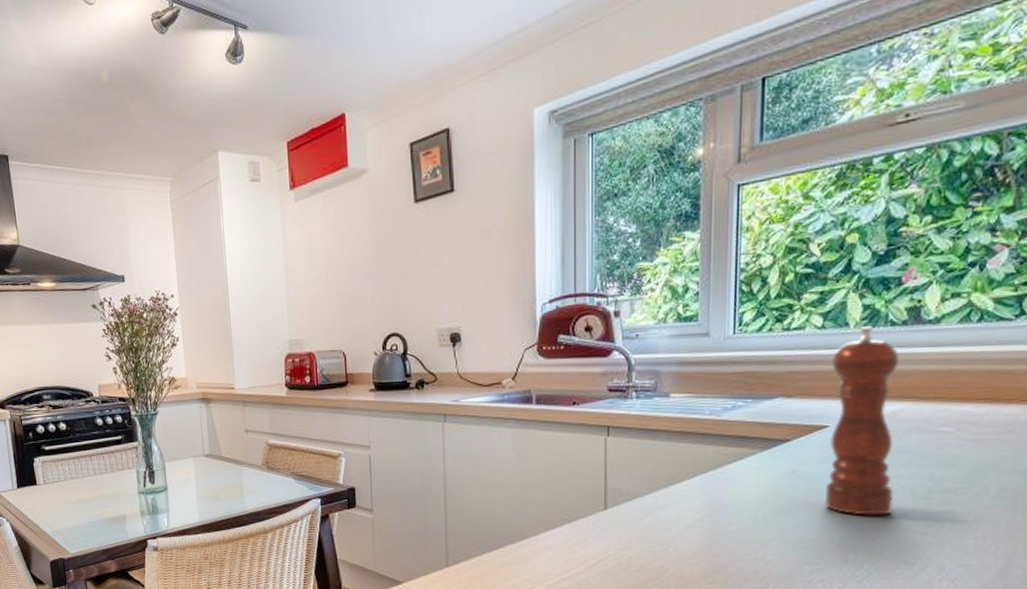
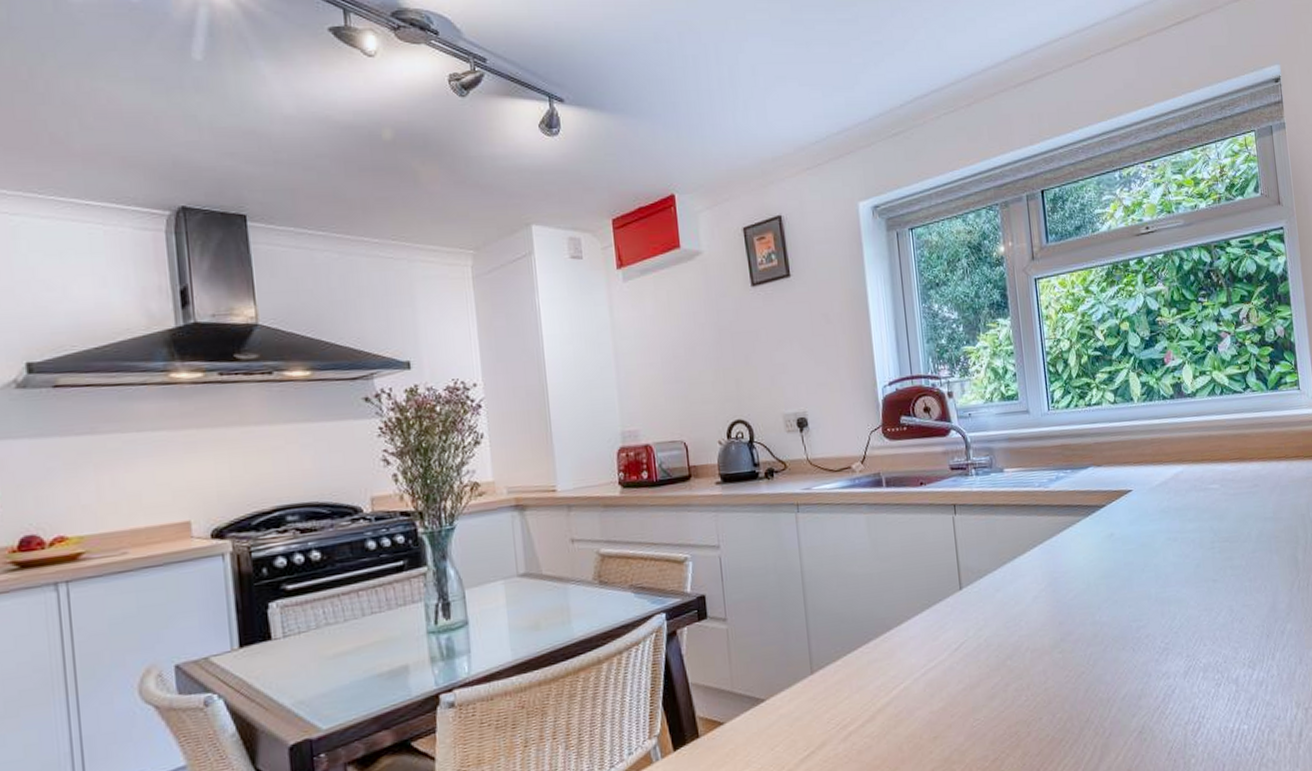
pepper mill: present [824,326,899,516] -> none [1126,400,1189,570]

